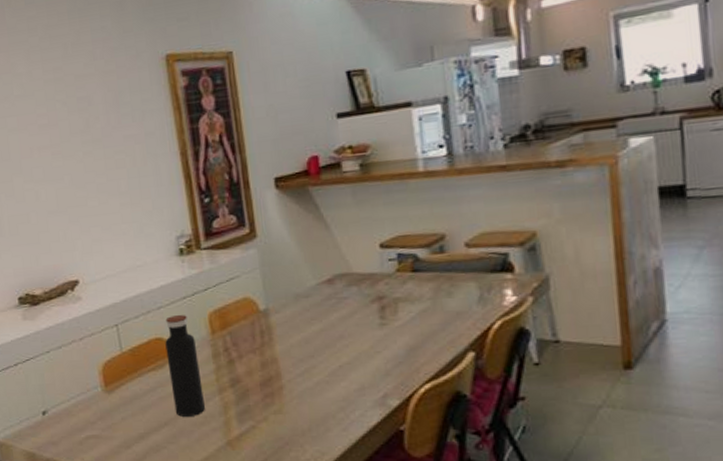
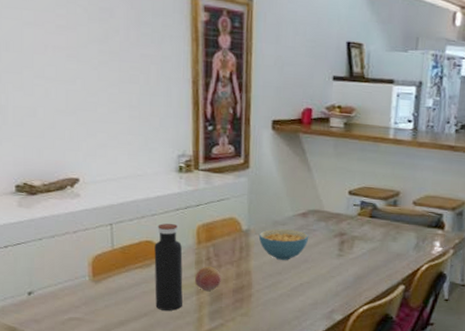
fruit: none [214,358,245,388] -> present [194,266,221,291]
cereal bowl: none [279,301,341,341] -> present [258,228,309,261]

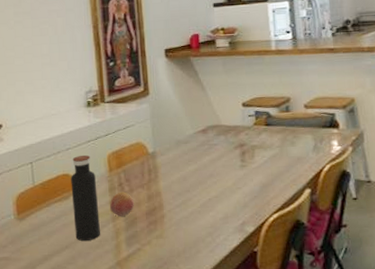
cereal bowl: present [258,228,309,261] -> none [164,146,211,178]

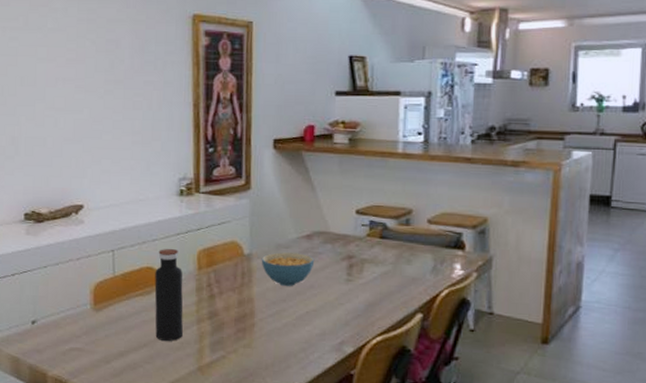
fruit: present [109,191,134,216] -> none [195,293,223,320]
cereal bowl: none [164,146,211,178] -> present [261,252,315,287]

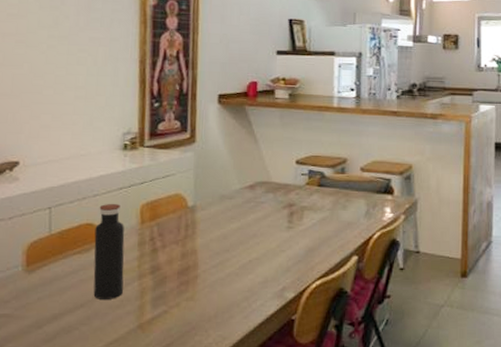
cereal bowl: present [261,252,315,287] -> none [205,203,257,237]

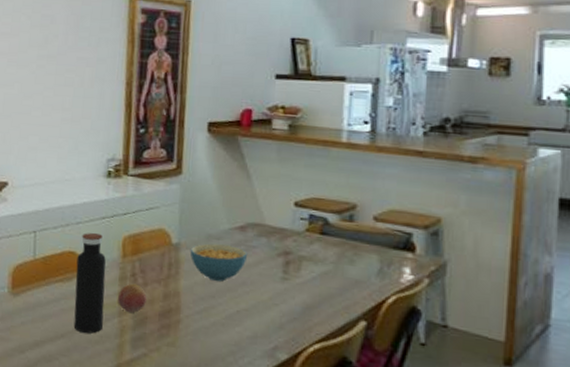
fruit: none [136,247,165,274] -> present [117,283,147,313]
cereal bowl: none [205,203,257,237] -> present [190,243,248,282]

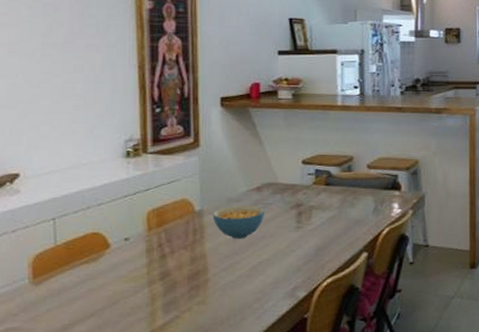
water bottle: present [73,232,106,334] -> none [101,211,133,308]
fruit: present [117,283,147,313] -> none [145,253,174,281]

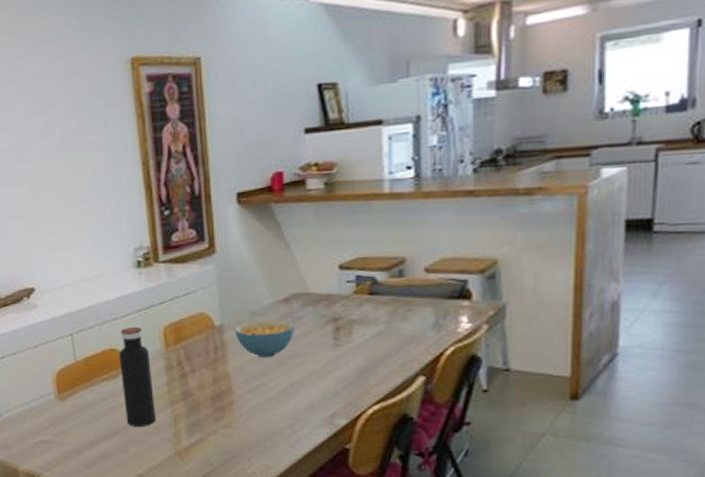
water bottle: none [101,211,133,308] -> present [119,326,156,426]

